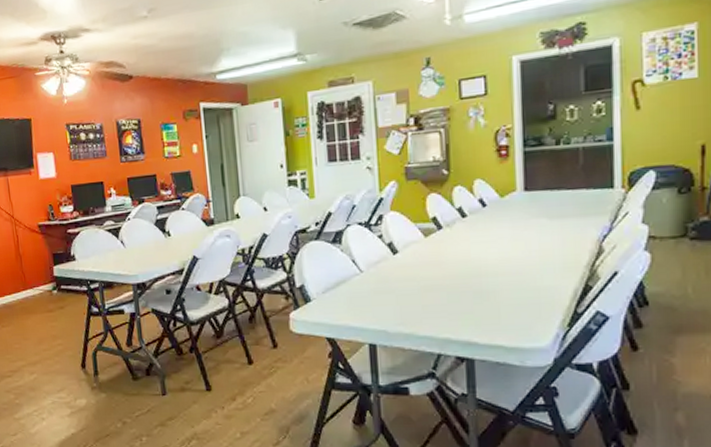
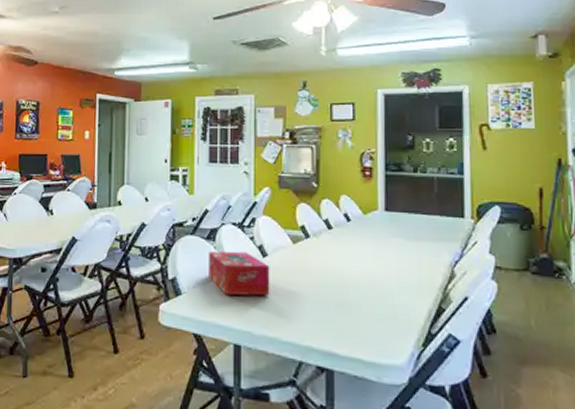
tissue box: none [336,251,403,297] -> present [209,251,270,296]

